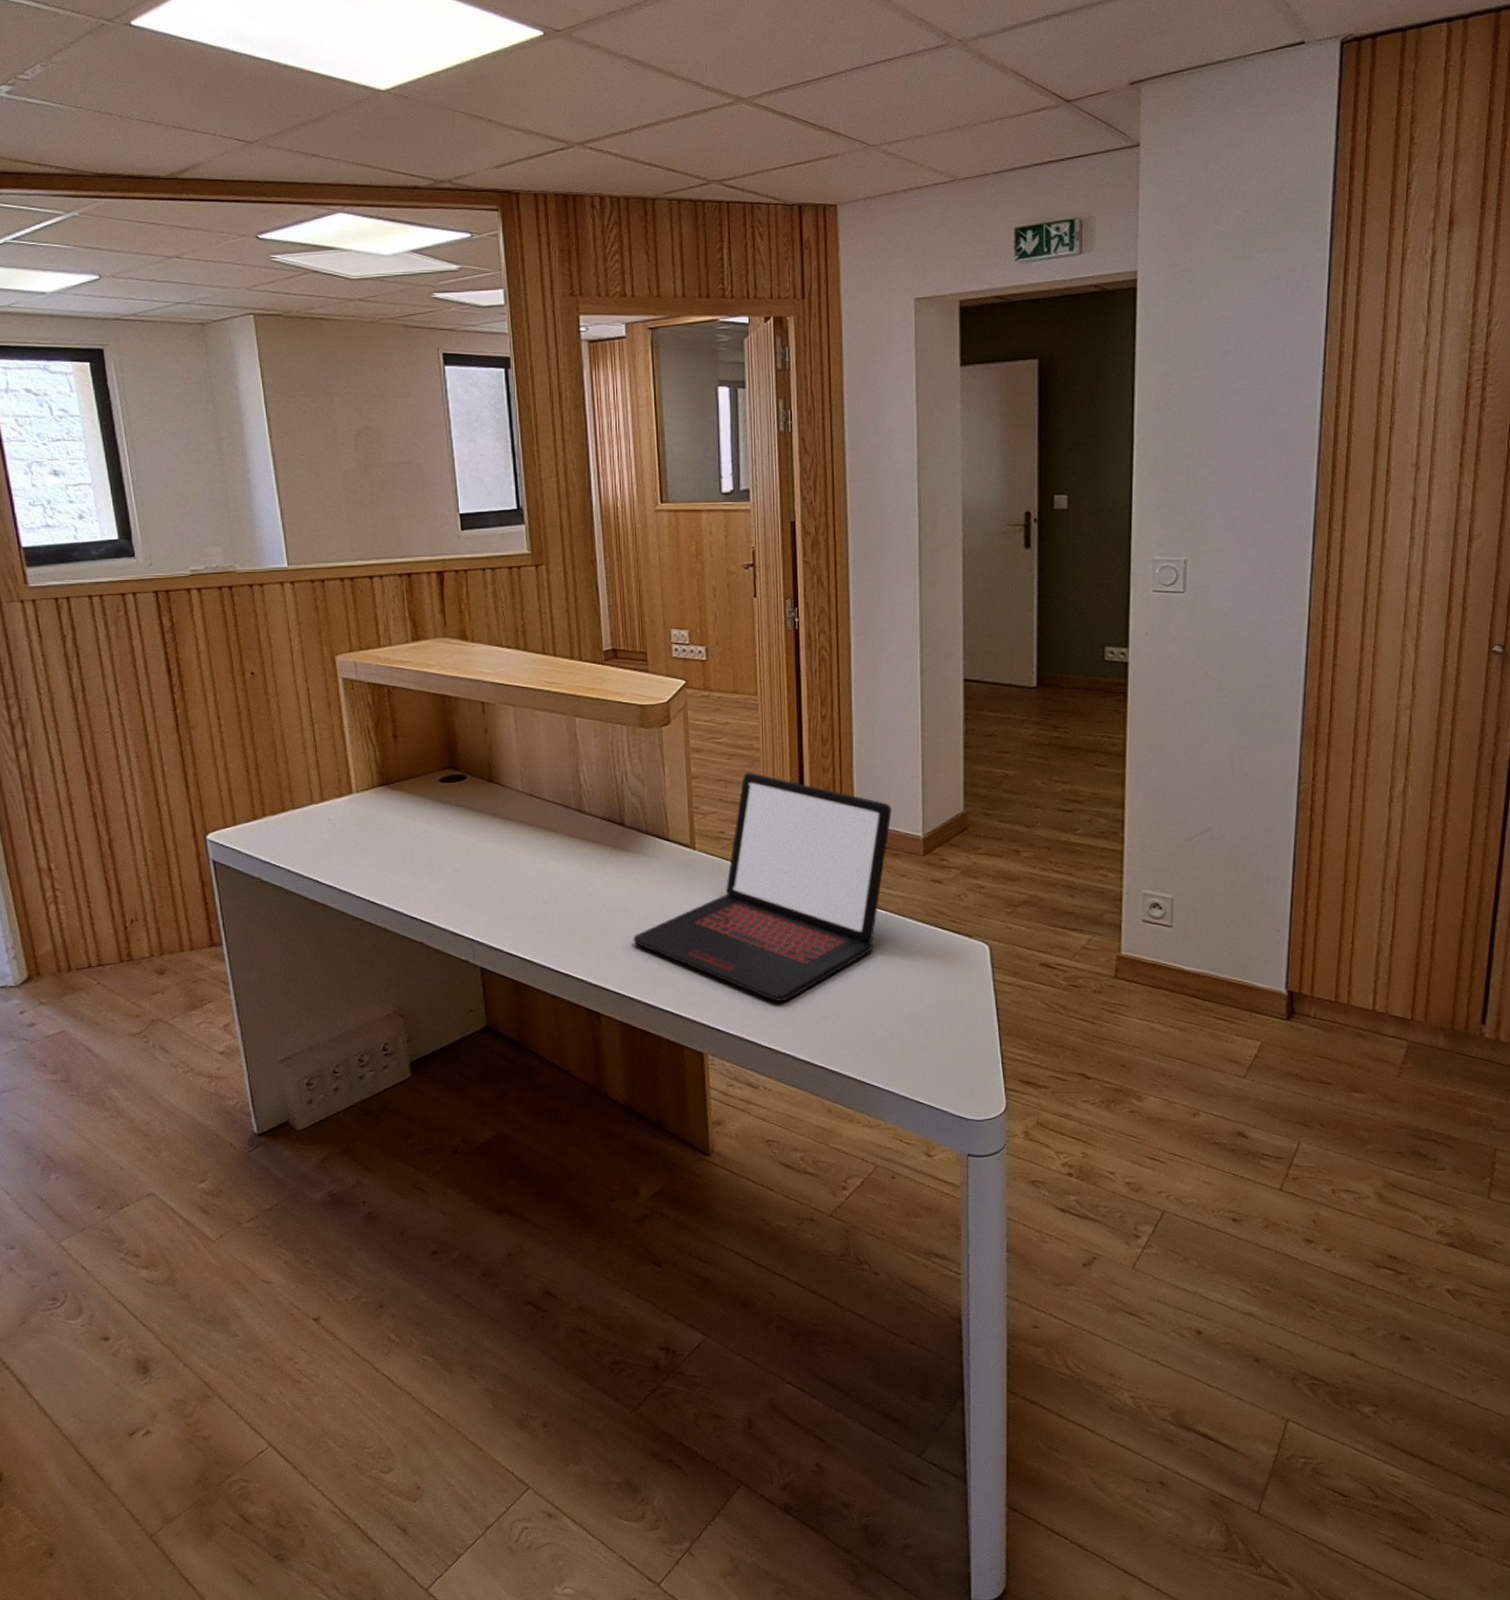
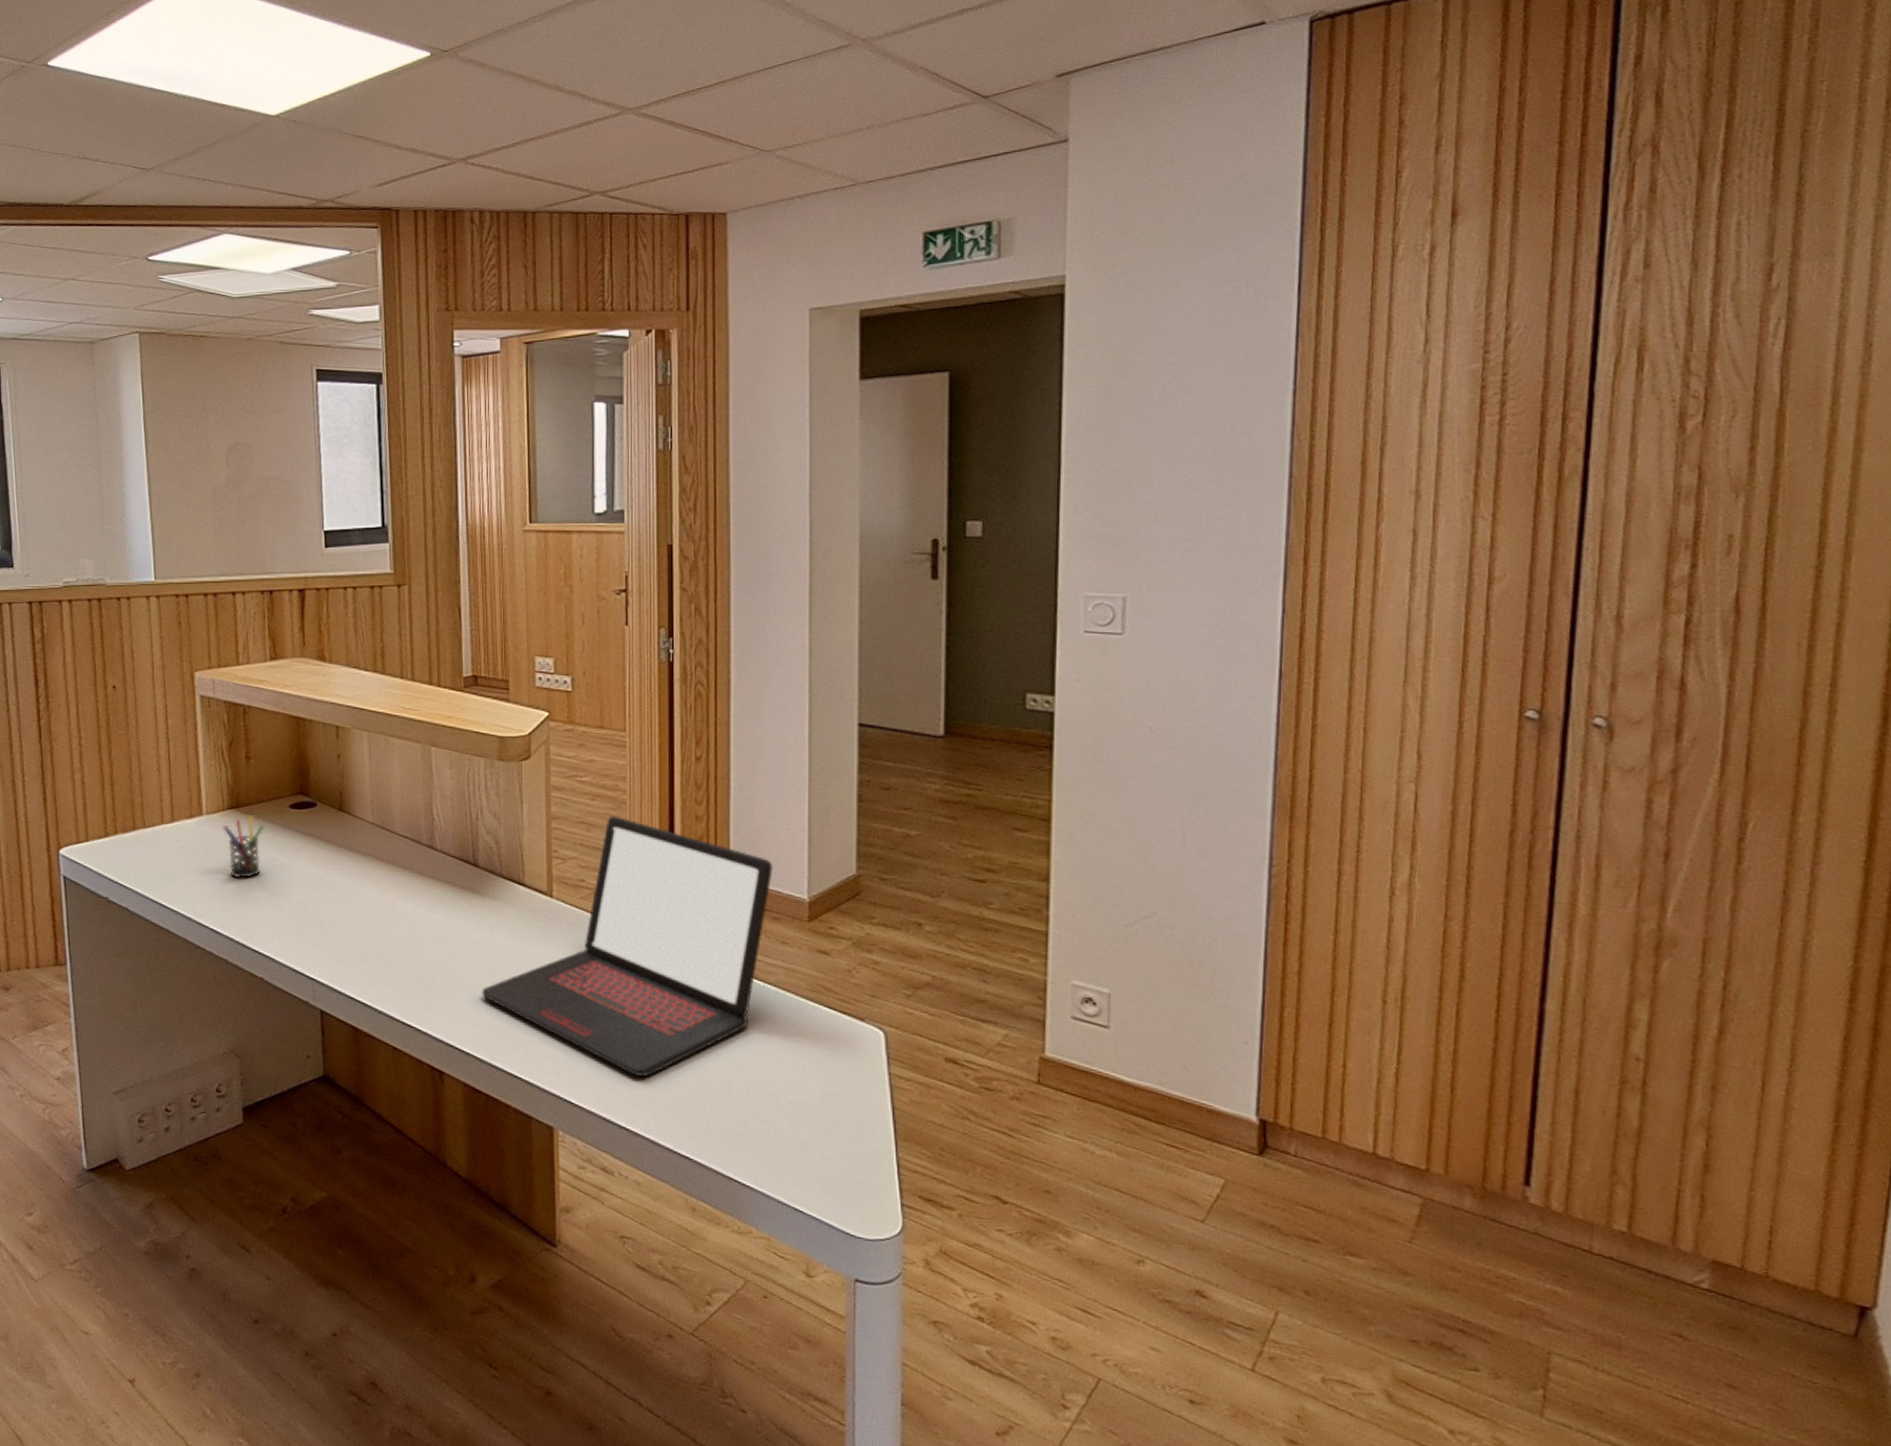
pen holder: none [374,791,416,852] -> present [223,816,265,879]

